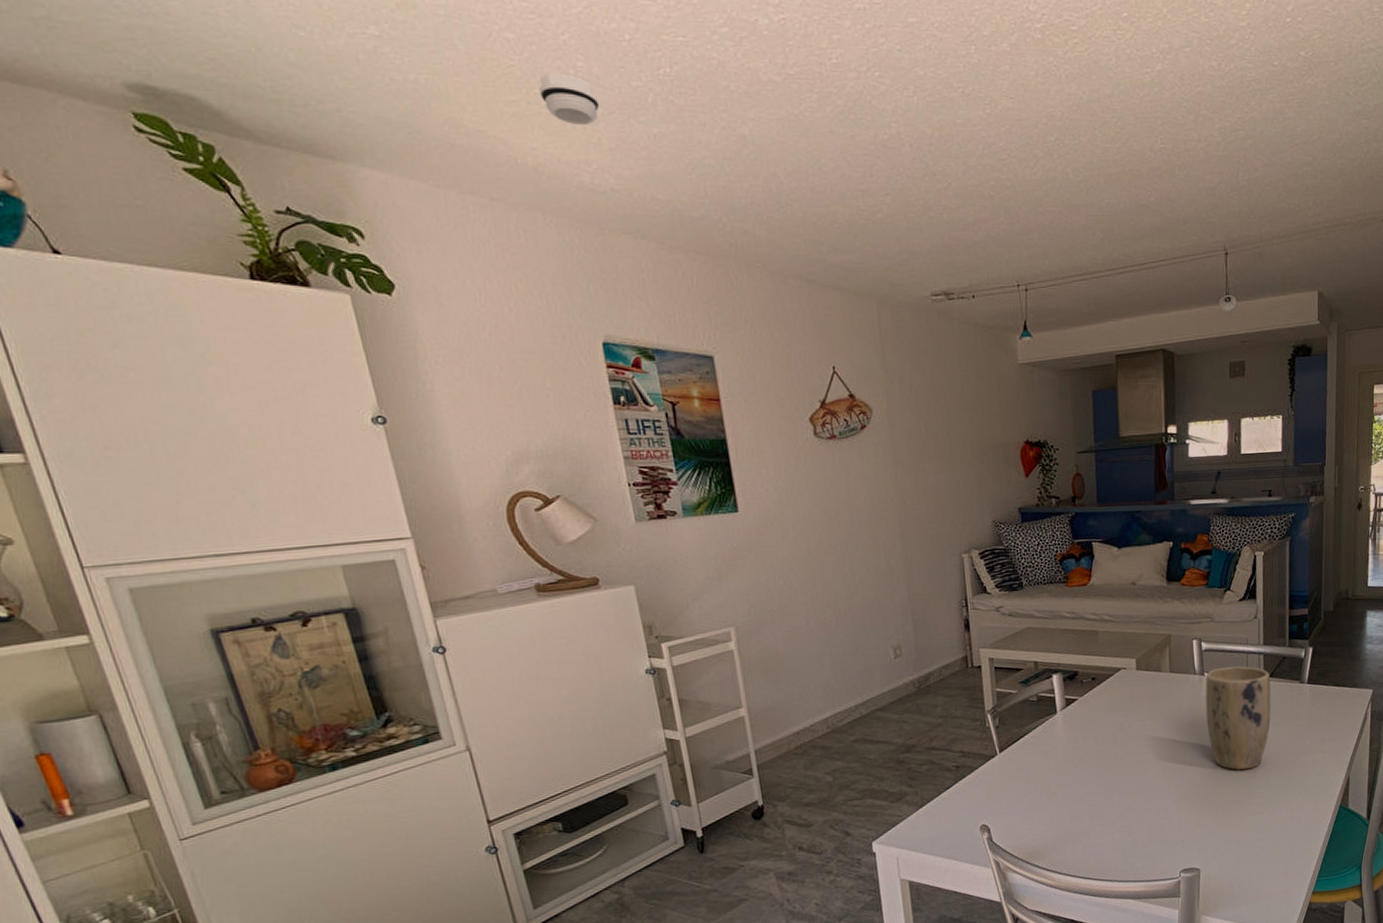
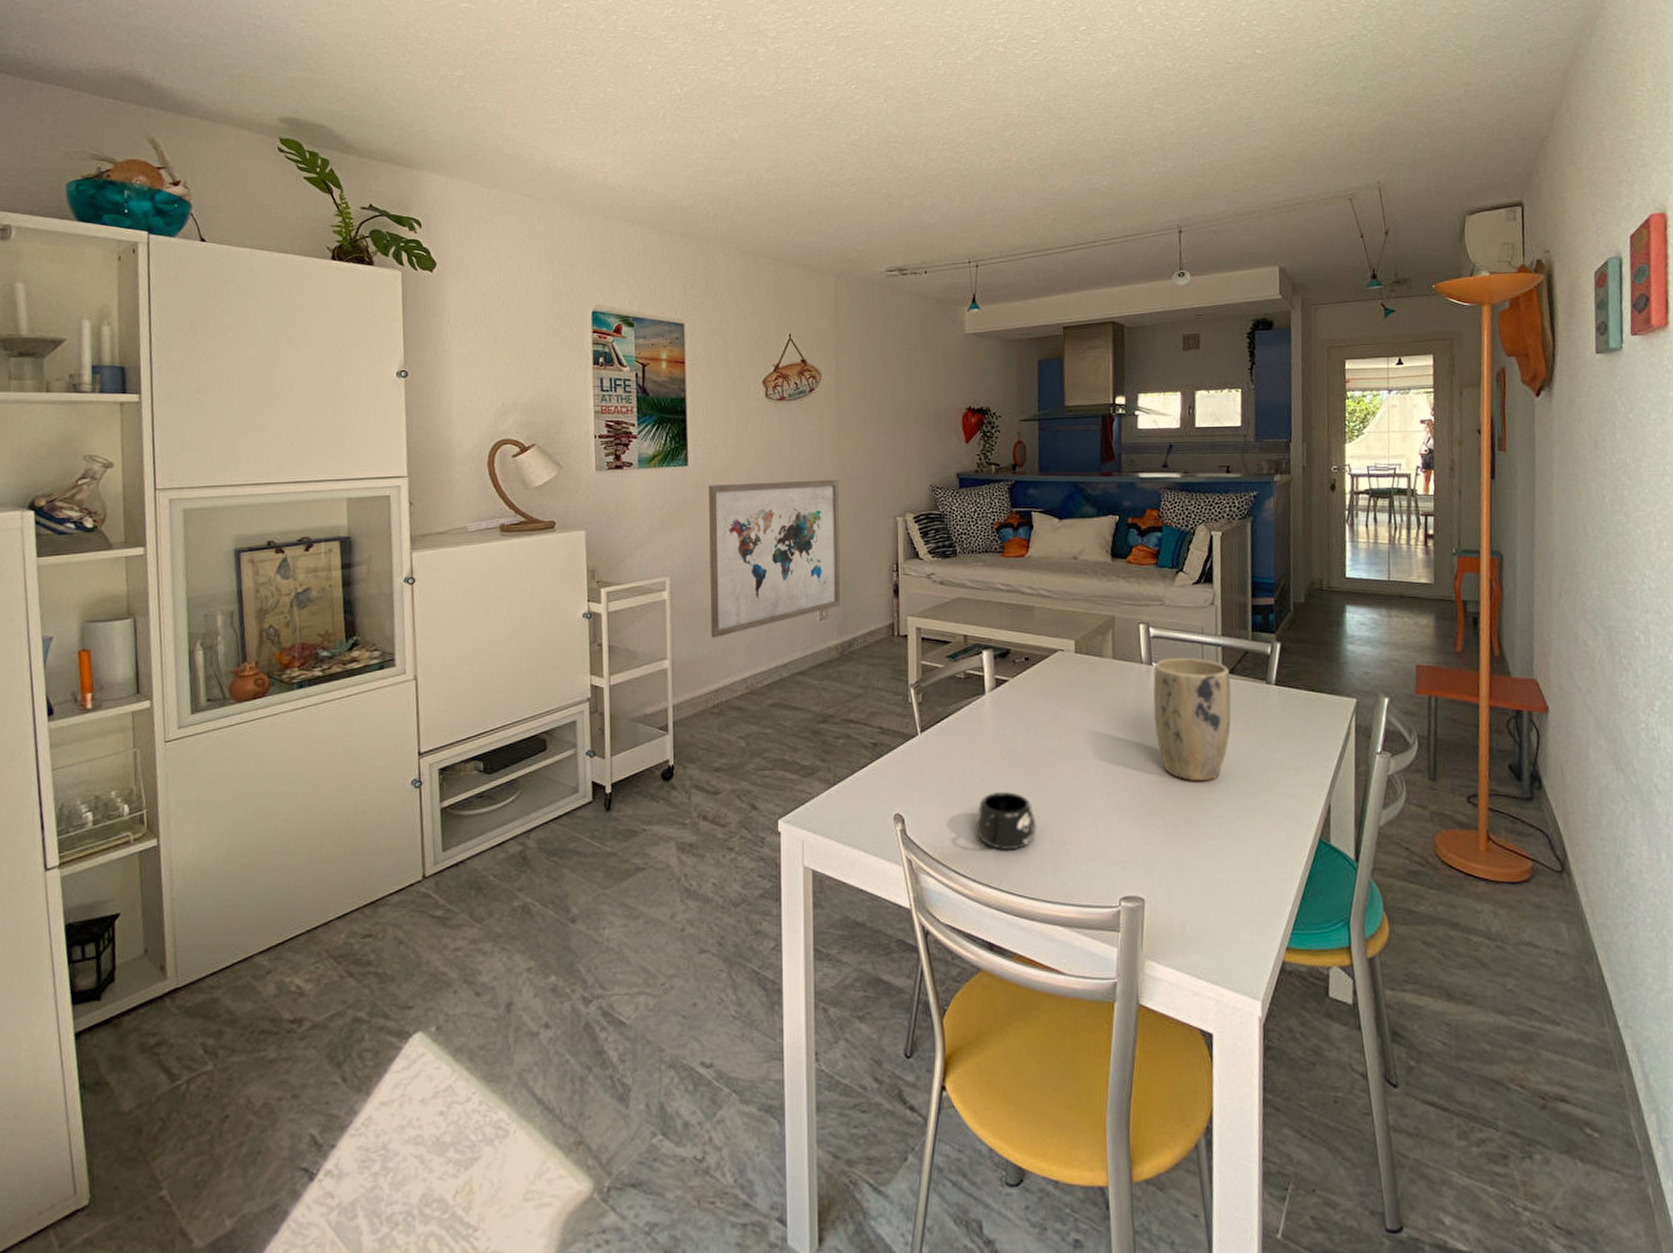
smoke detector: present [539,72,600,126] -> none [575,96,620,137]
wall art: none [764,519,913,684] -> present [708,479,841,639]
mug: none [1054,795,1108,844] -> present [976,792,1037,850]

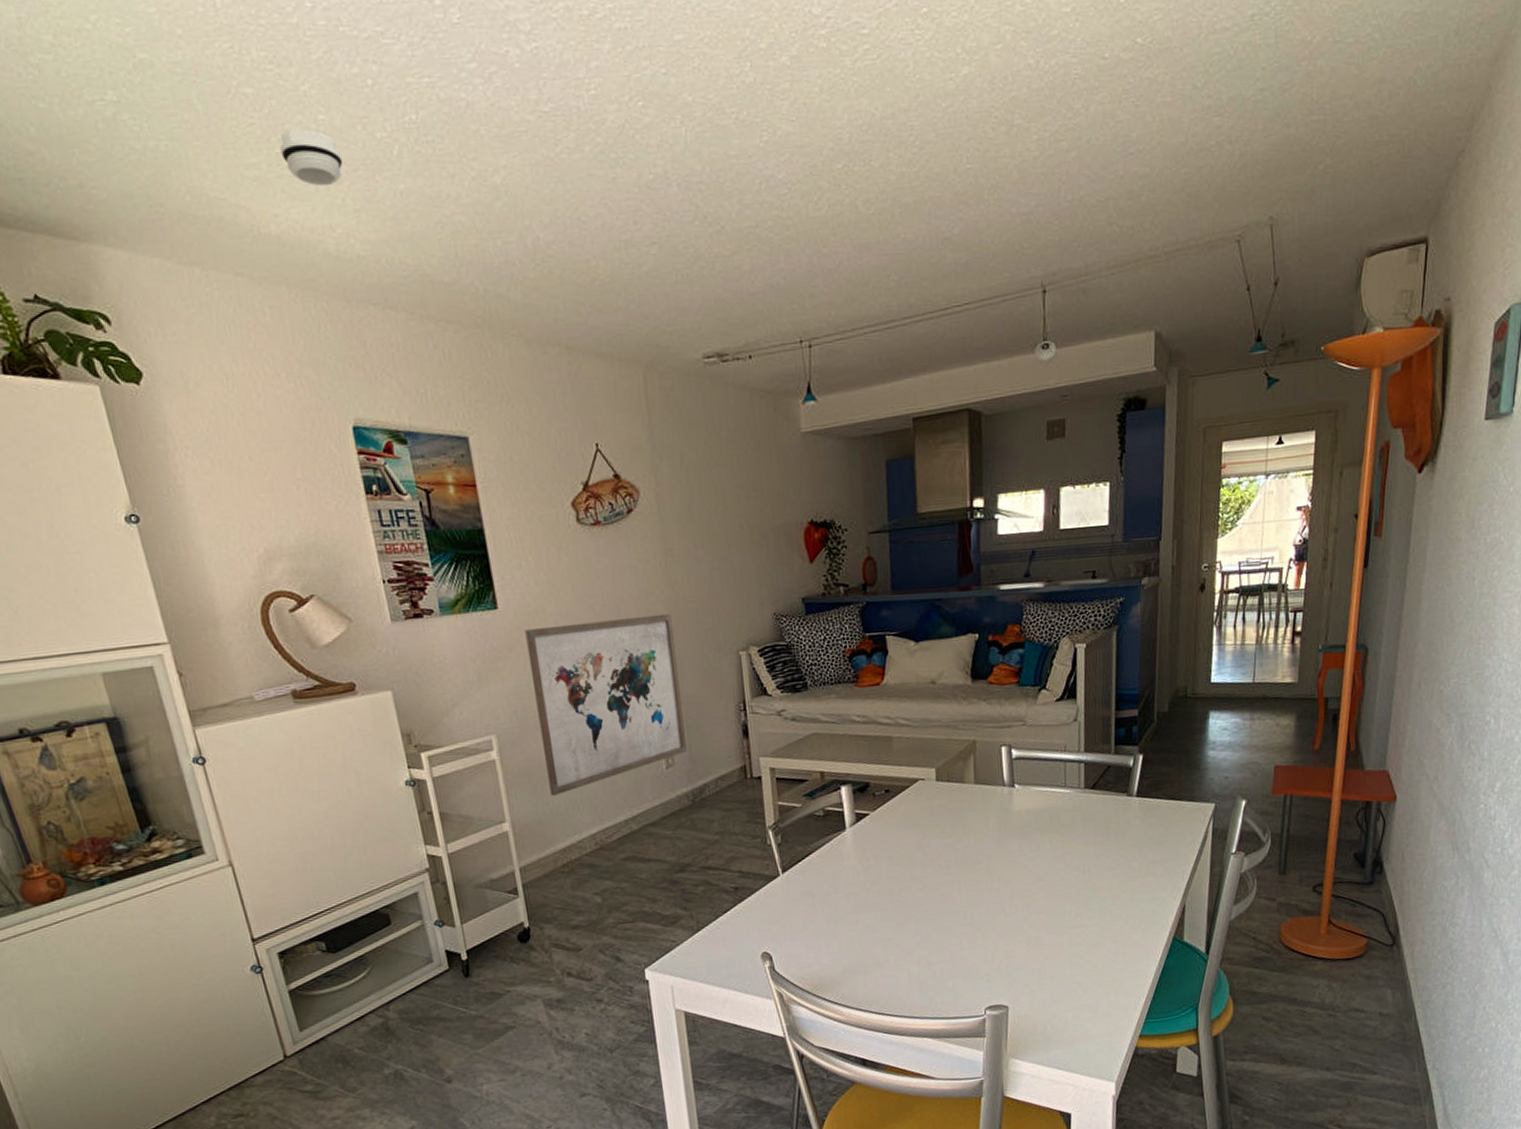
smoke detector: none [575,96,620,137] -> present [280,128,344,187]
mug: present [976,792,1037,850] -> none [843,921,904,976]
plant pot: present [1153,658,1232,782] -> none [1015,776,1093,896]

